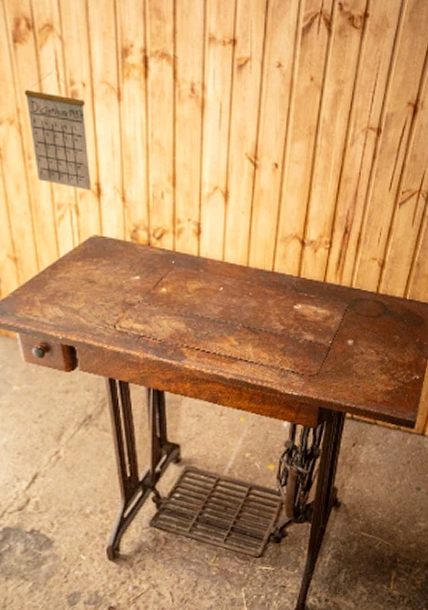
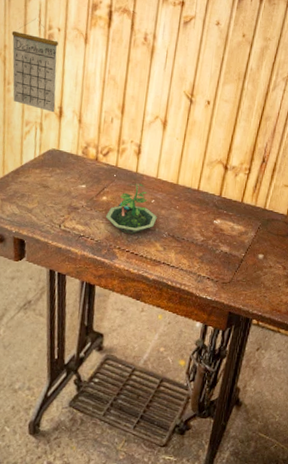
terrarium: none [167,269,228,330] -> present [105,183,157,235]

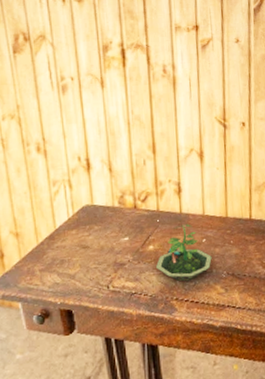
calendar: present [11,18,58,113] -> none [22,71,82,167]

